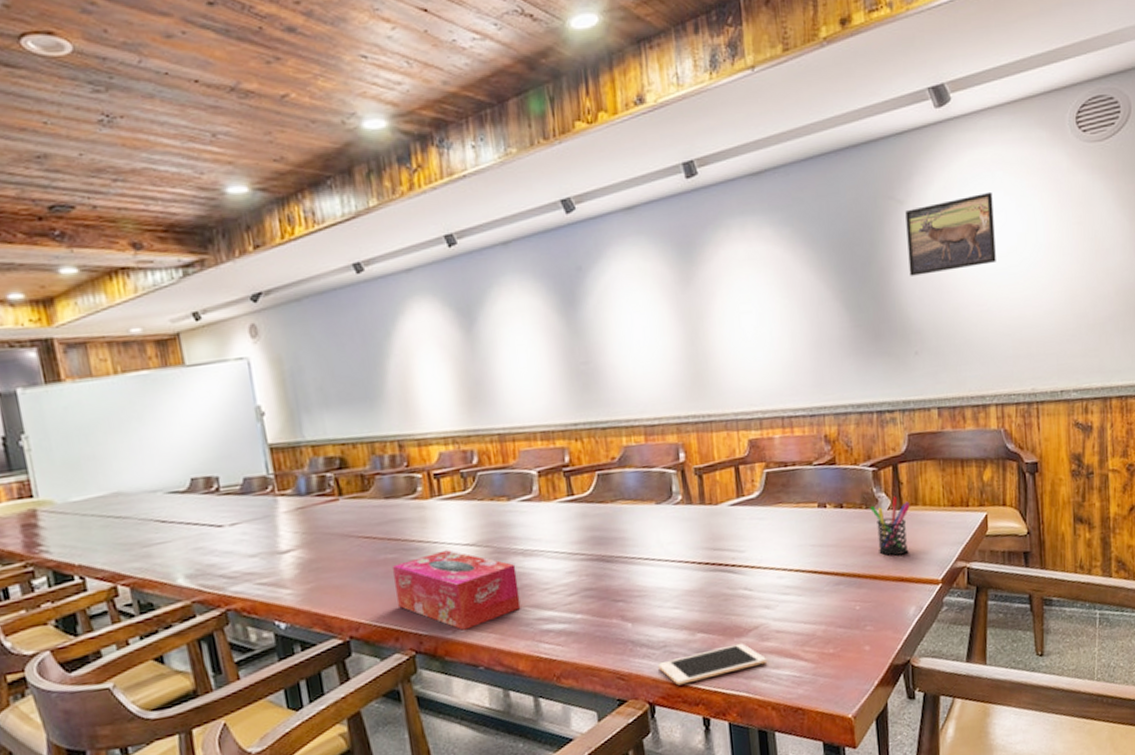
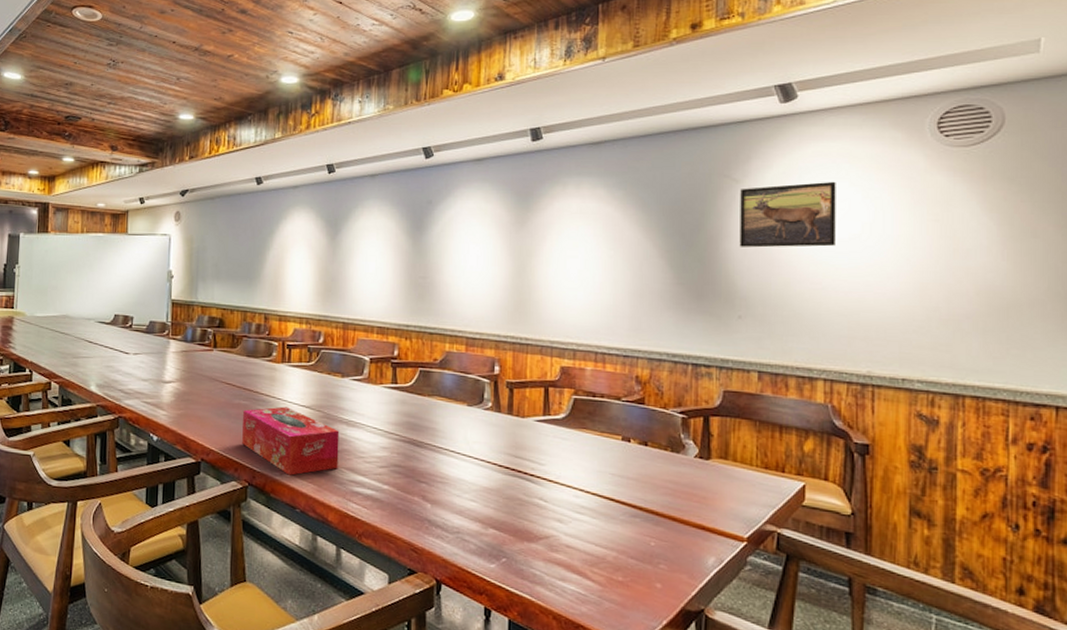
cell phone: present [658,643,768,686] -> none [449,546,554,574]
pen holder: present [870,495,910,556] -> none [676,445,719,504]

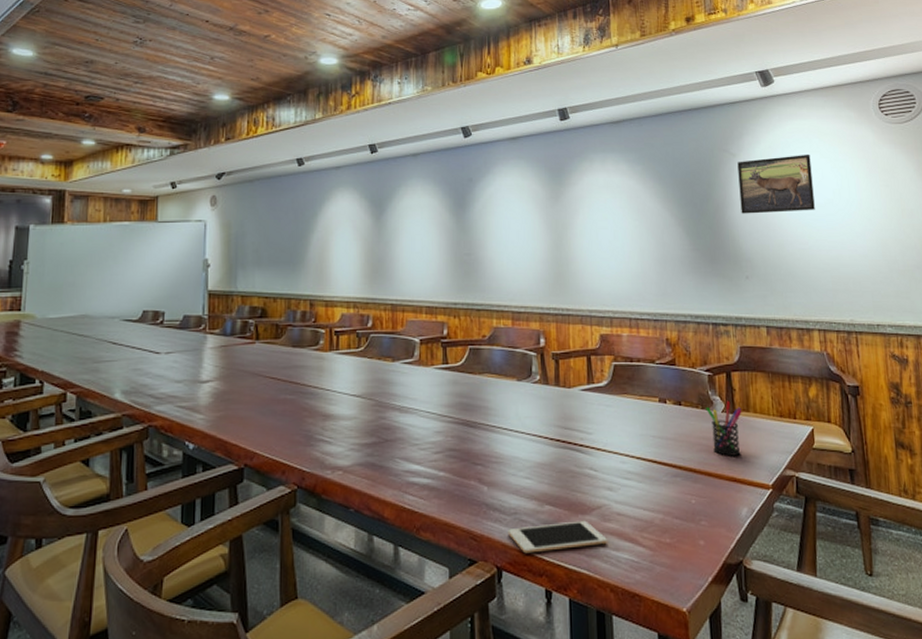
tissue box: present [242,406,340,476] -> none [289,398,393,472]
cell phone: none [449,546,554,574] -> present [508,520,608,554]
pen holder: none [676,445,719,504] -> present [706,400,742,456]

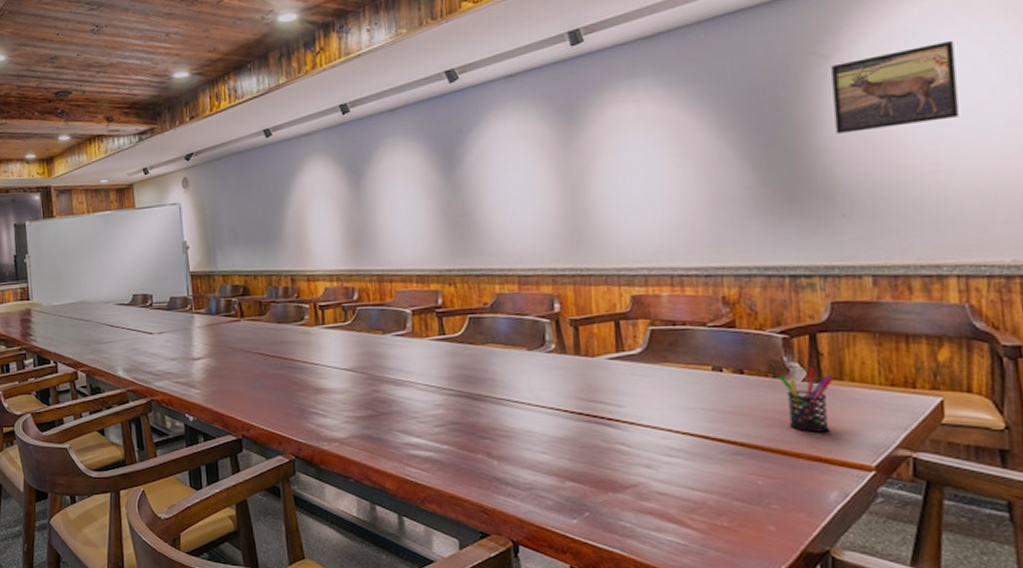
cell phone: present [508,520,608,554] -> none [523,498,647,530]

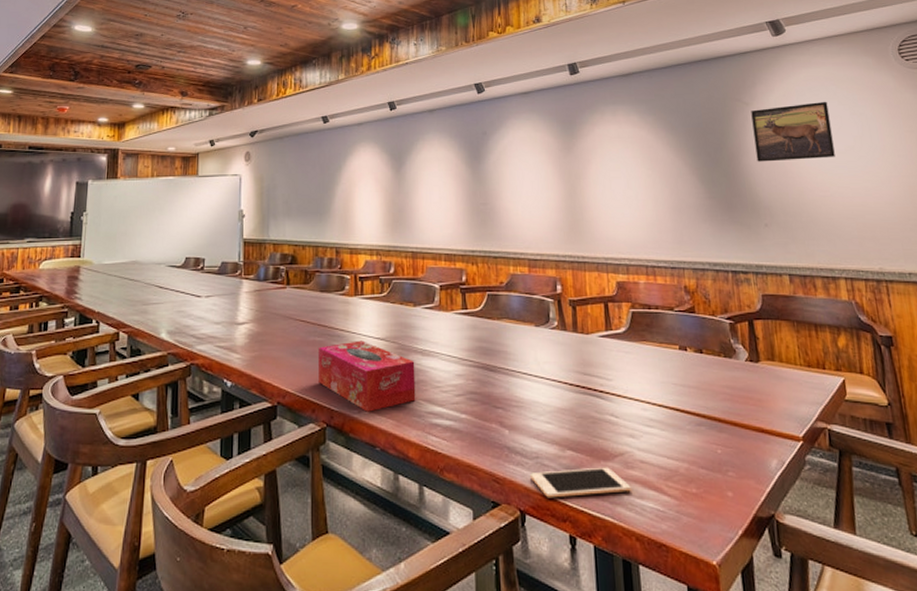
tissue box: none [281,372,390,444] -> present [319,340,416,412]
cell phone: none [523,498,647,530] -> present [530,467,632,498]
pen holder: present [778,367,832,432] -> none [728,349,768,406]

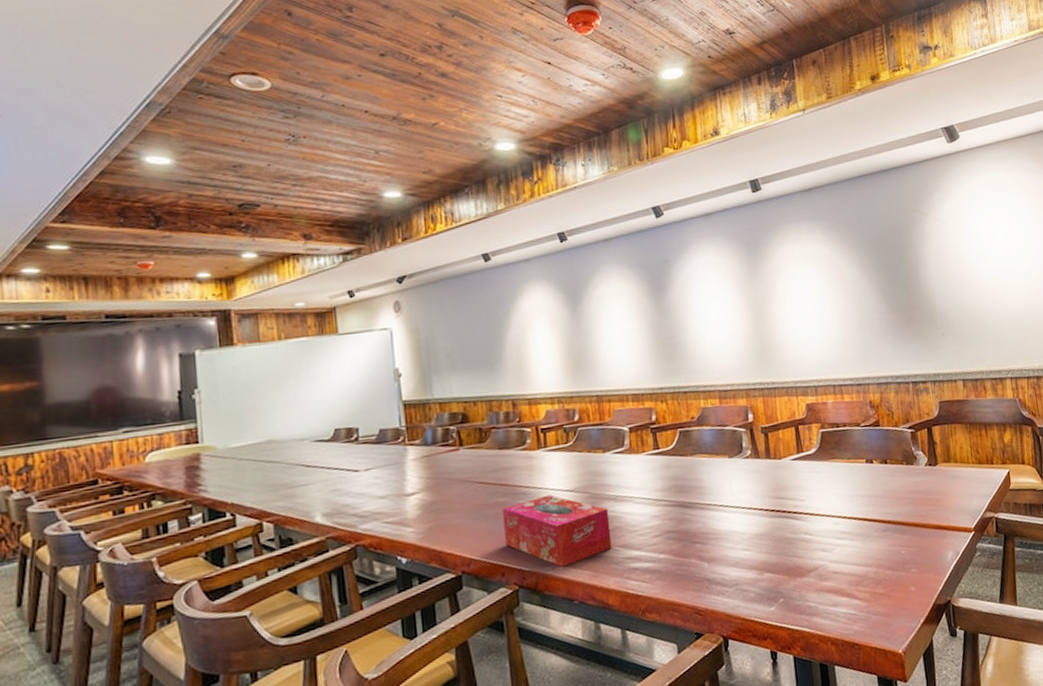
cell phone: present [530,467,632,498] -> none [731,582,827,621]
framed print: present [751,101,835,162] -> none [928,207,1003,272]

